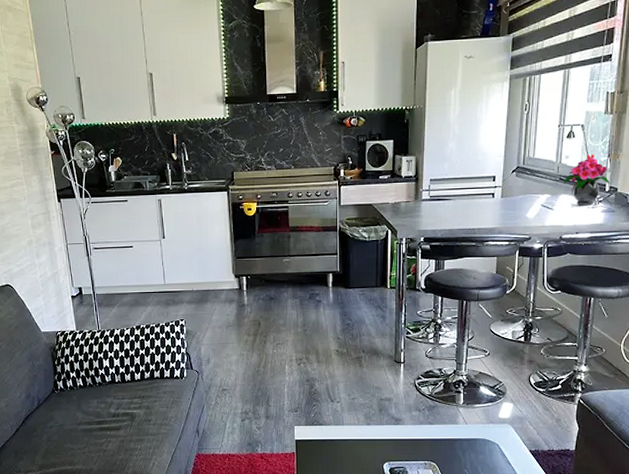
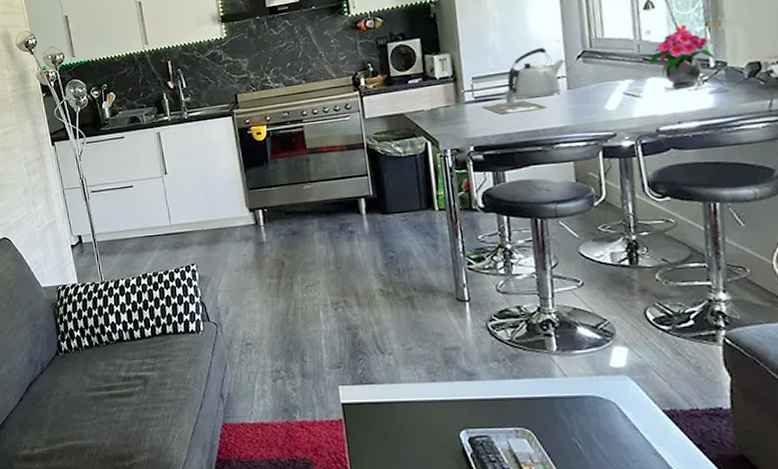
place setting: none [435,193,484,213] -> present [482,89,547,115]
kettle: none [457,159,503,202] -> present [507,47,565,100]

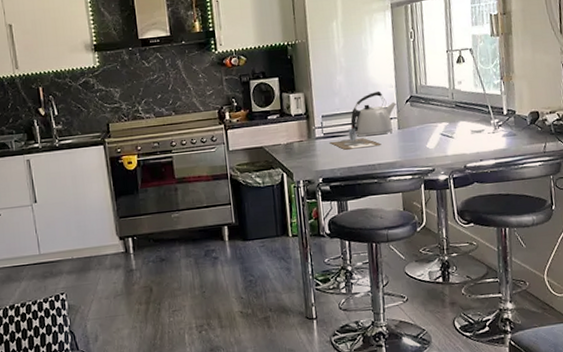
potted flower: present [647,24,715,90] -> none [458,77,507,132]

